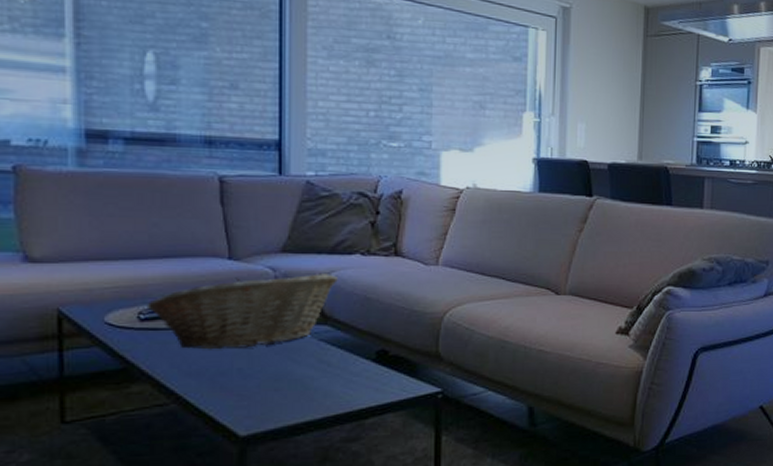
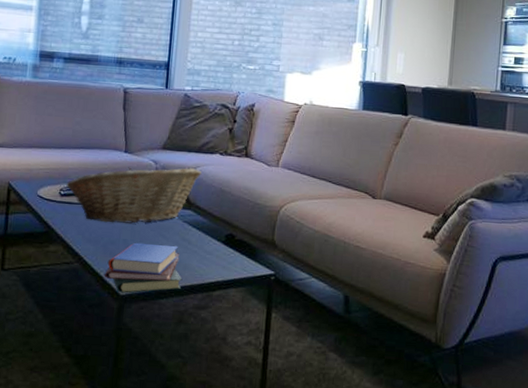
book: none [214,370,324,434] -> present [104,242,183,294]

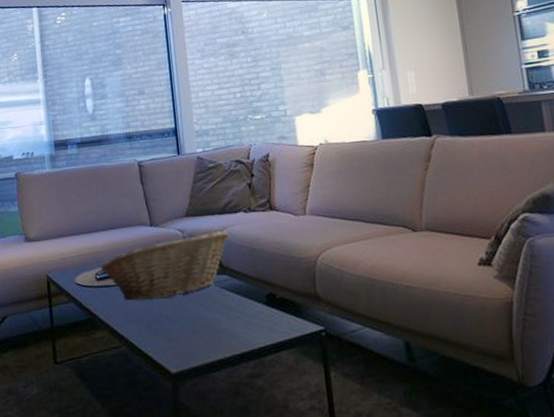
book: present [104,242,183,294] -> none [152,315,232,372]

